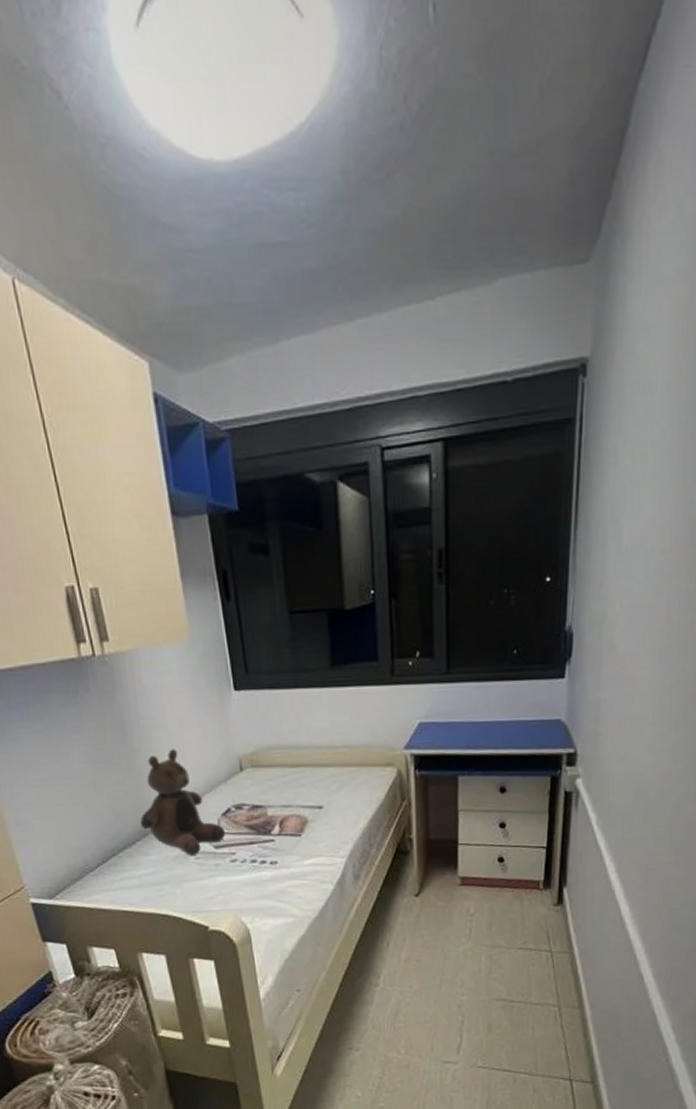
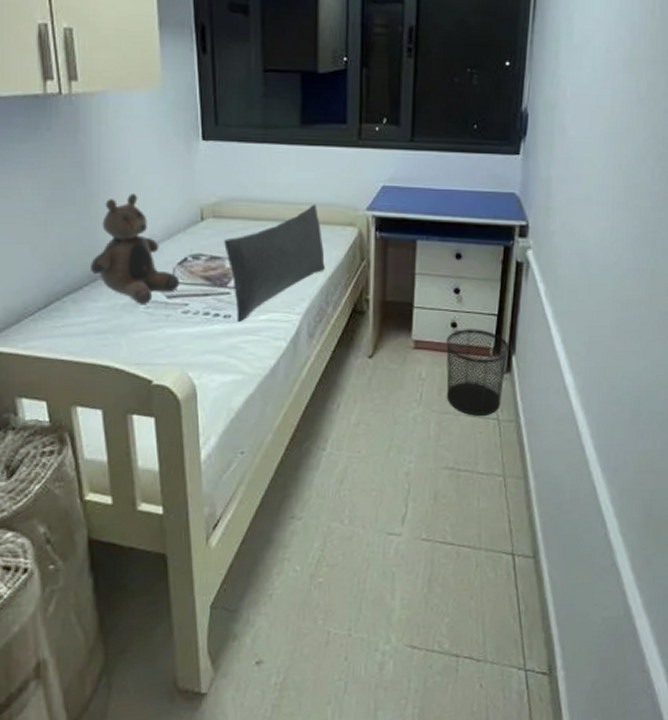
pillow: none [264,746,366,867] -> present [224,204,325,322]
waste bin: none [494,861,561,949] -> present [446,328,510,416]

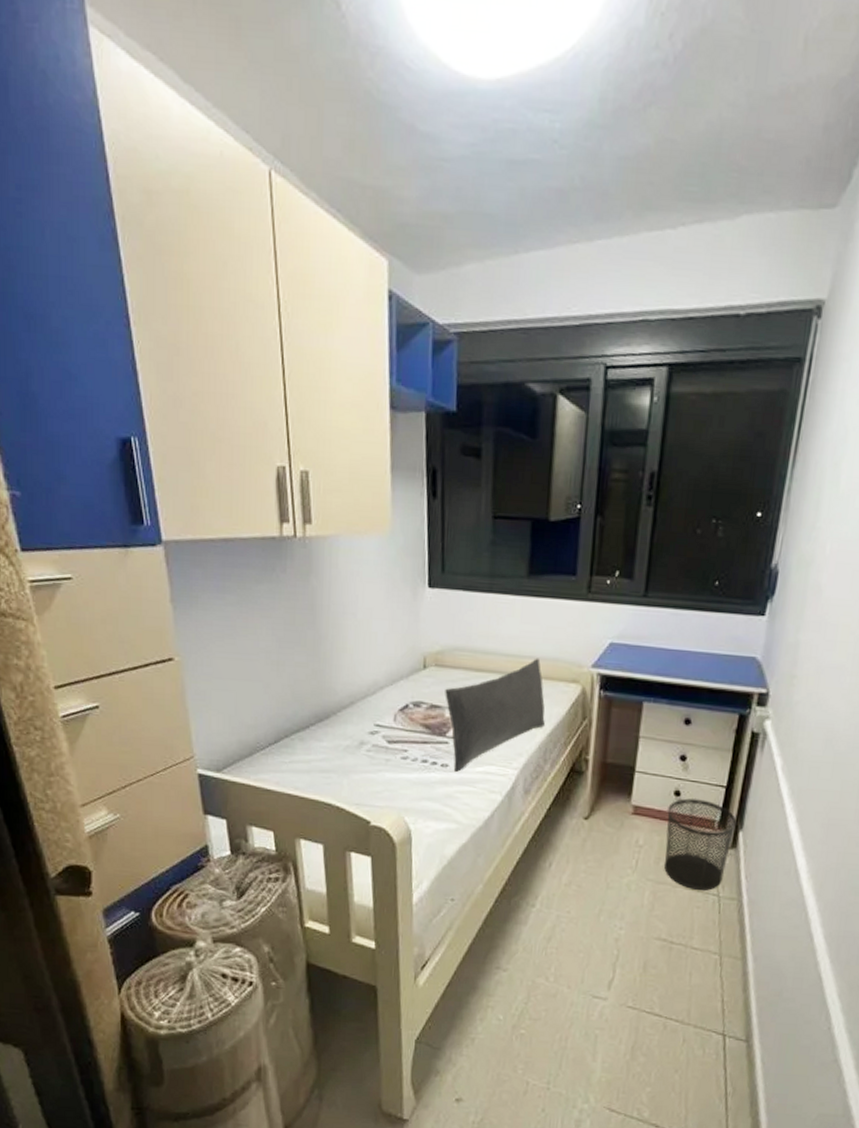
teddy bear: present [91,193,180,304] -> none [317,638,401,747]

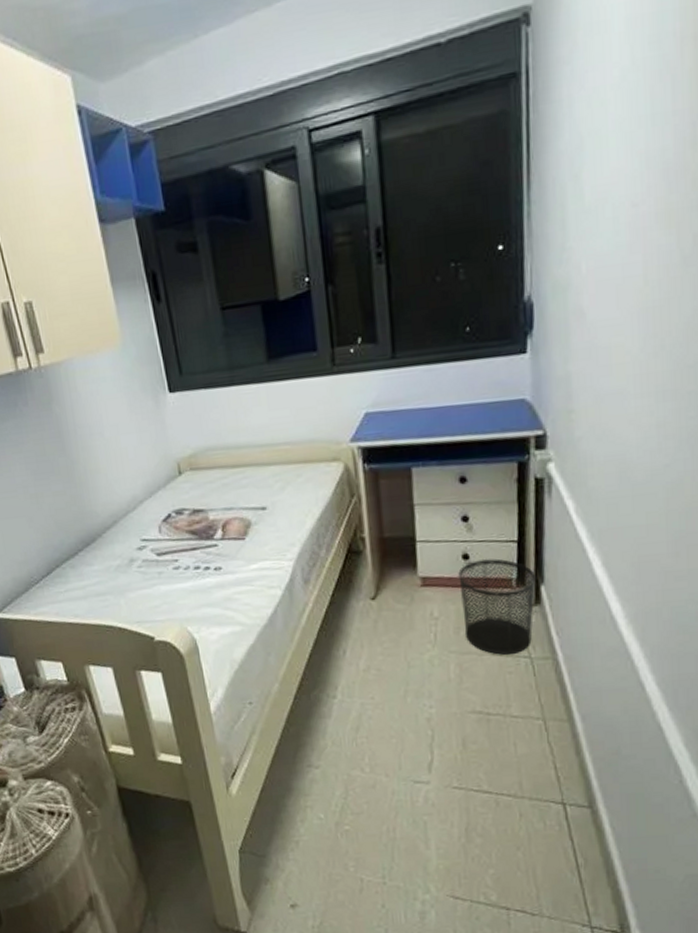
pillow: present [445,658,545,772] -> none [204,442,312,573]

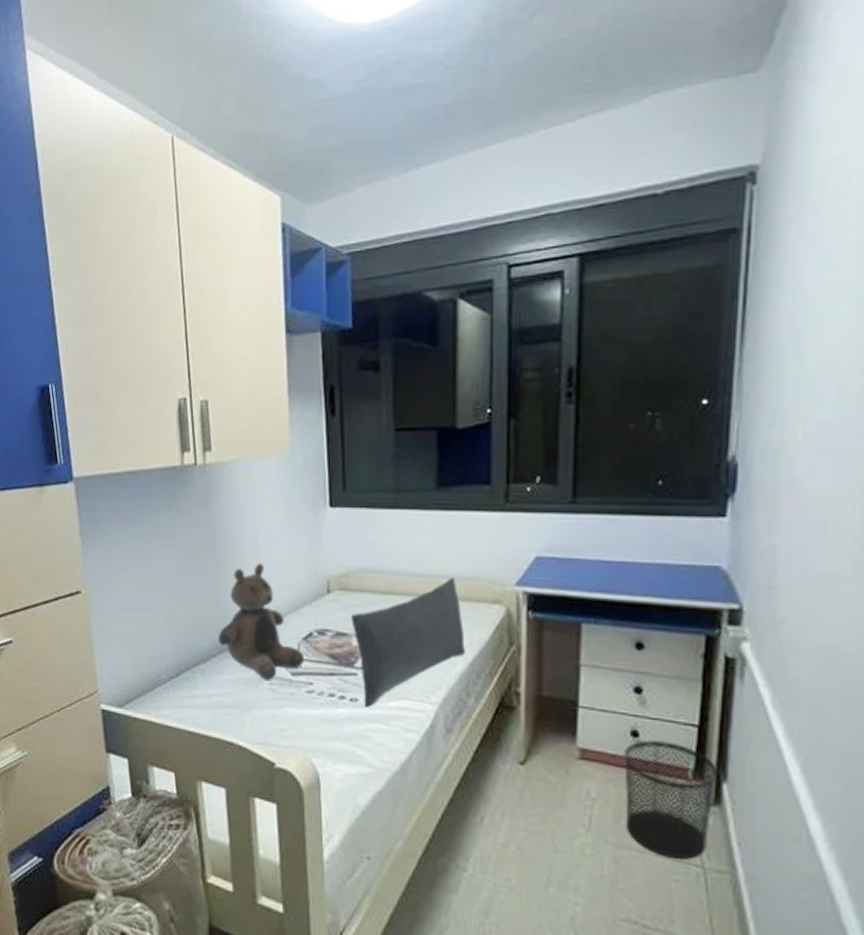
teddy bear: none [82,456,168,564] -> present [218,563,305,680]
pillow: none [204,442,312,573] -> present [351,577,465,707]

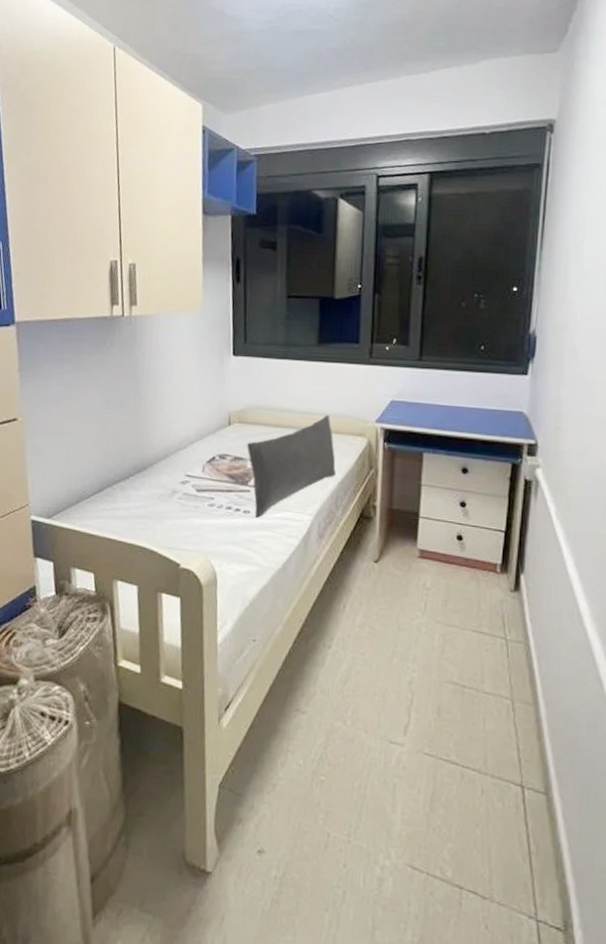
teddy bear: present [218,563,305,680] -> none [136,399,208,495]
waste bin: present [624,739,719,860] -> none [451,542,519,633]

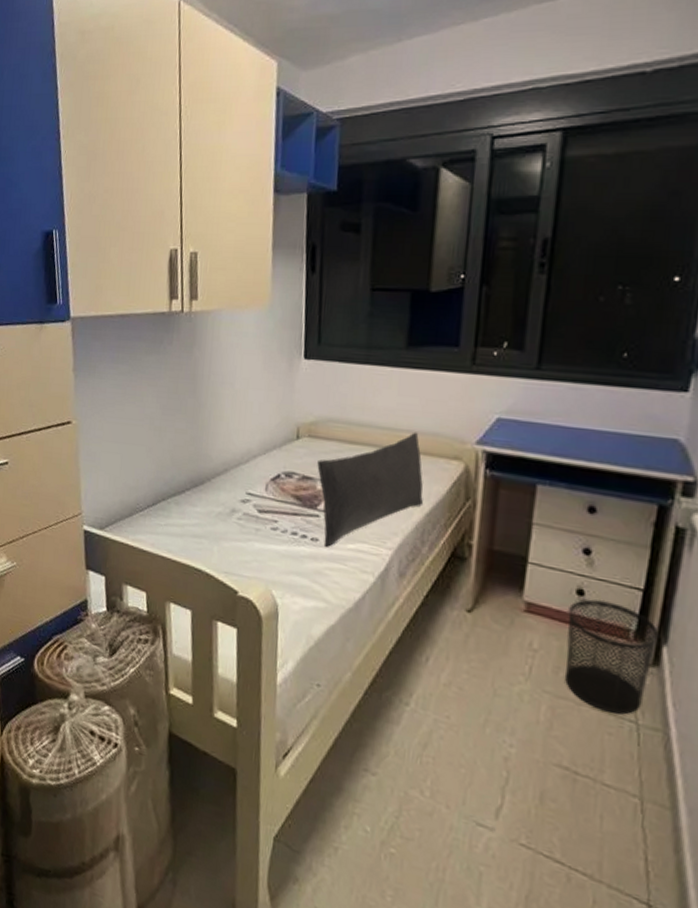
waste bin: none [451,542,519,633] -> present [565,599,660,715]

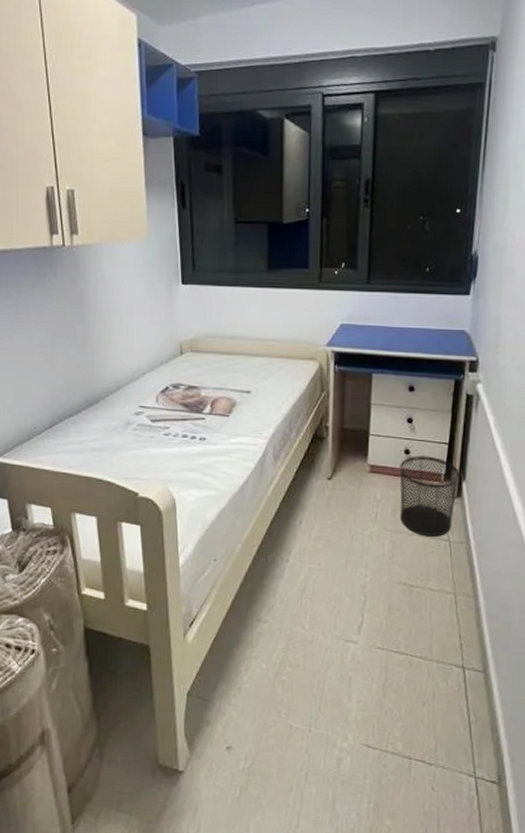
pillow: present [317,432,423,547] -> none [200,340,289,444]

